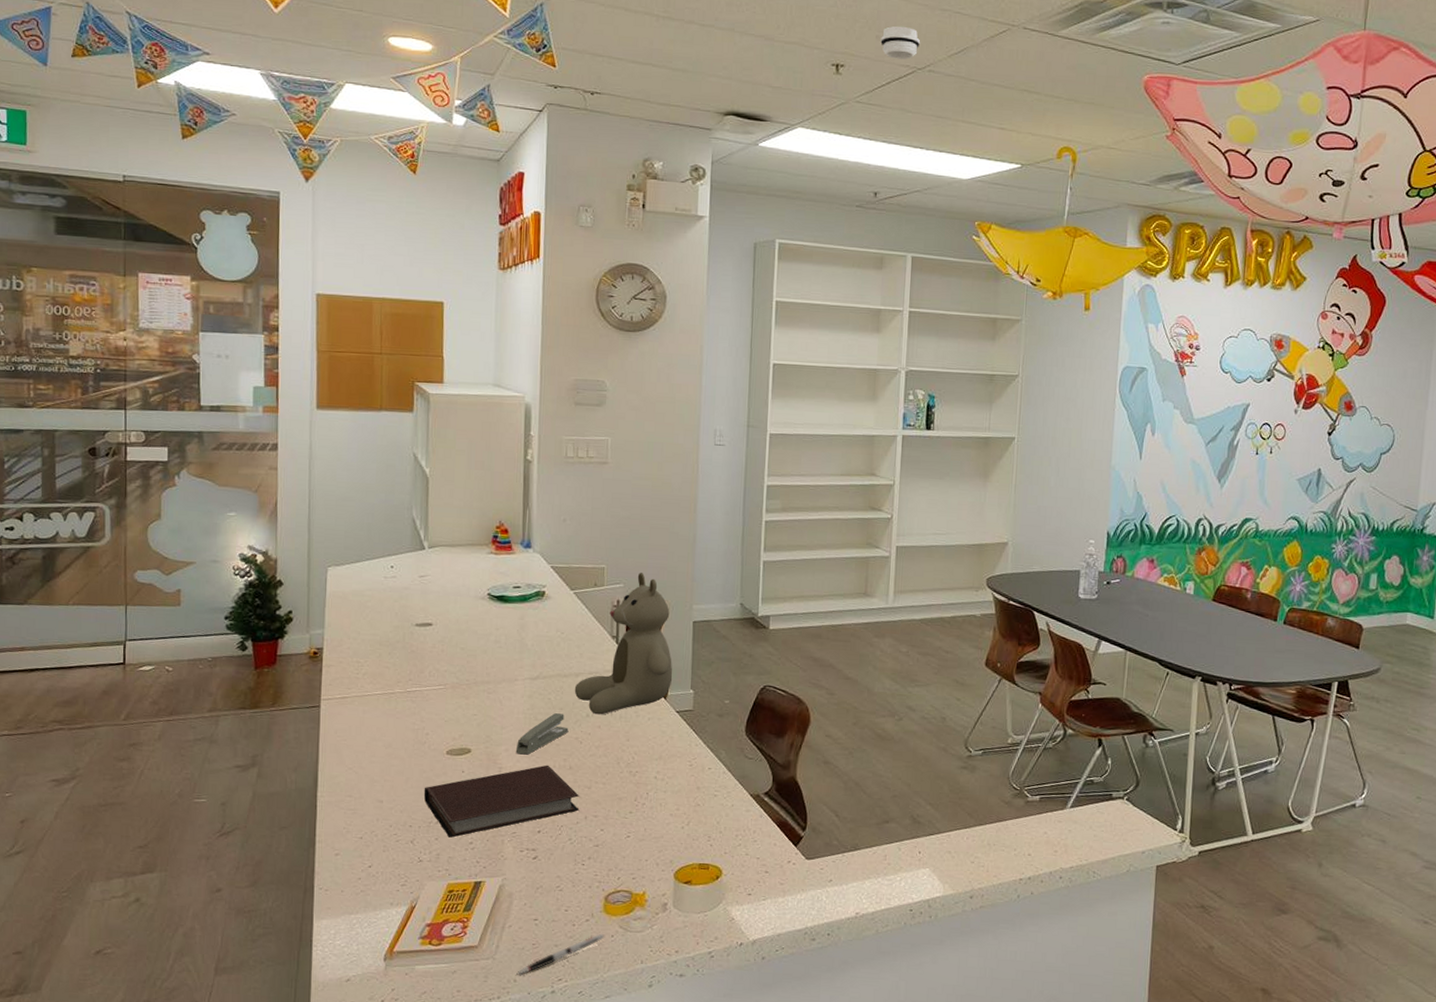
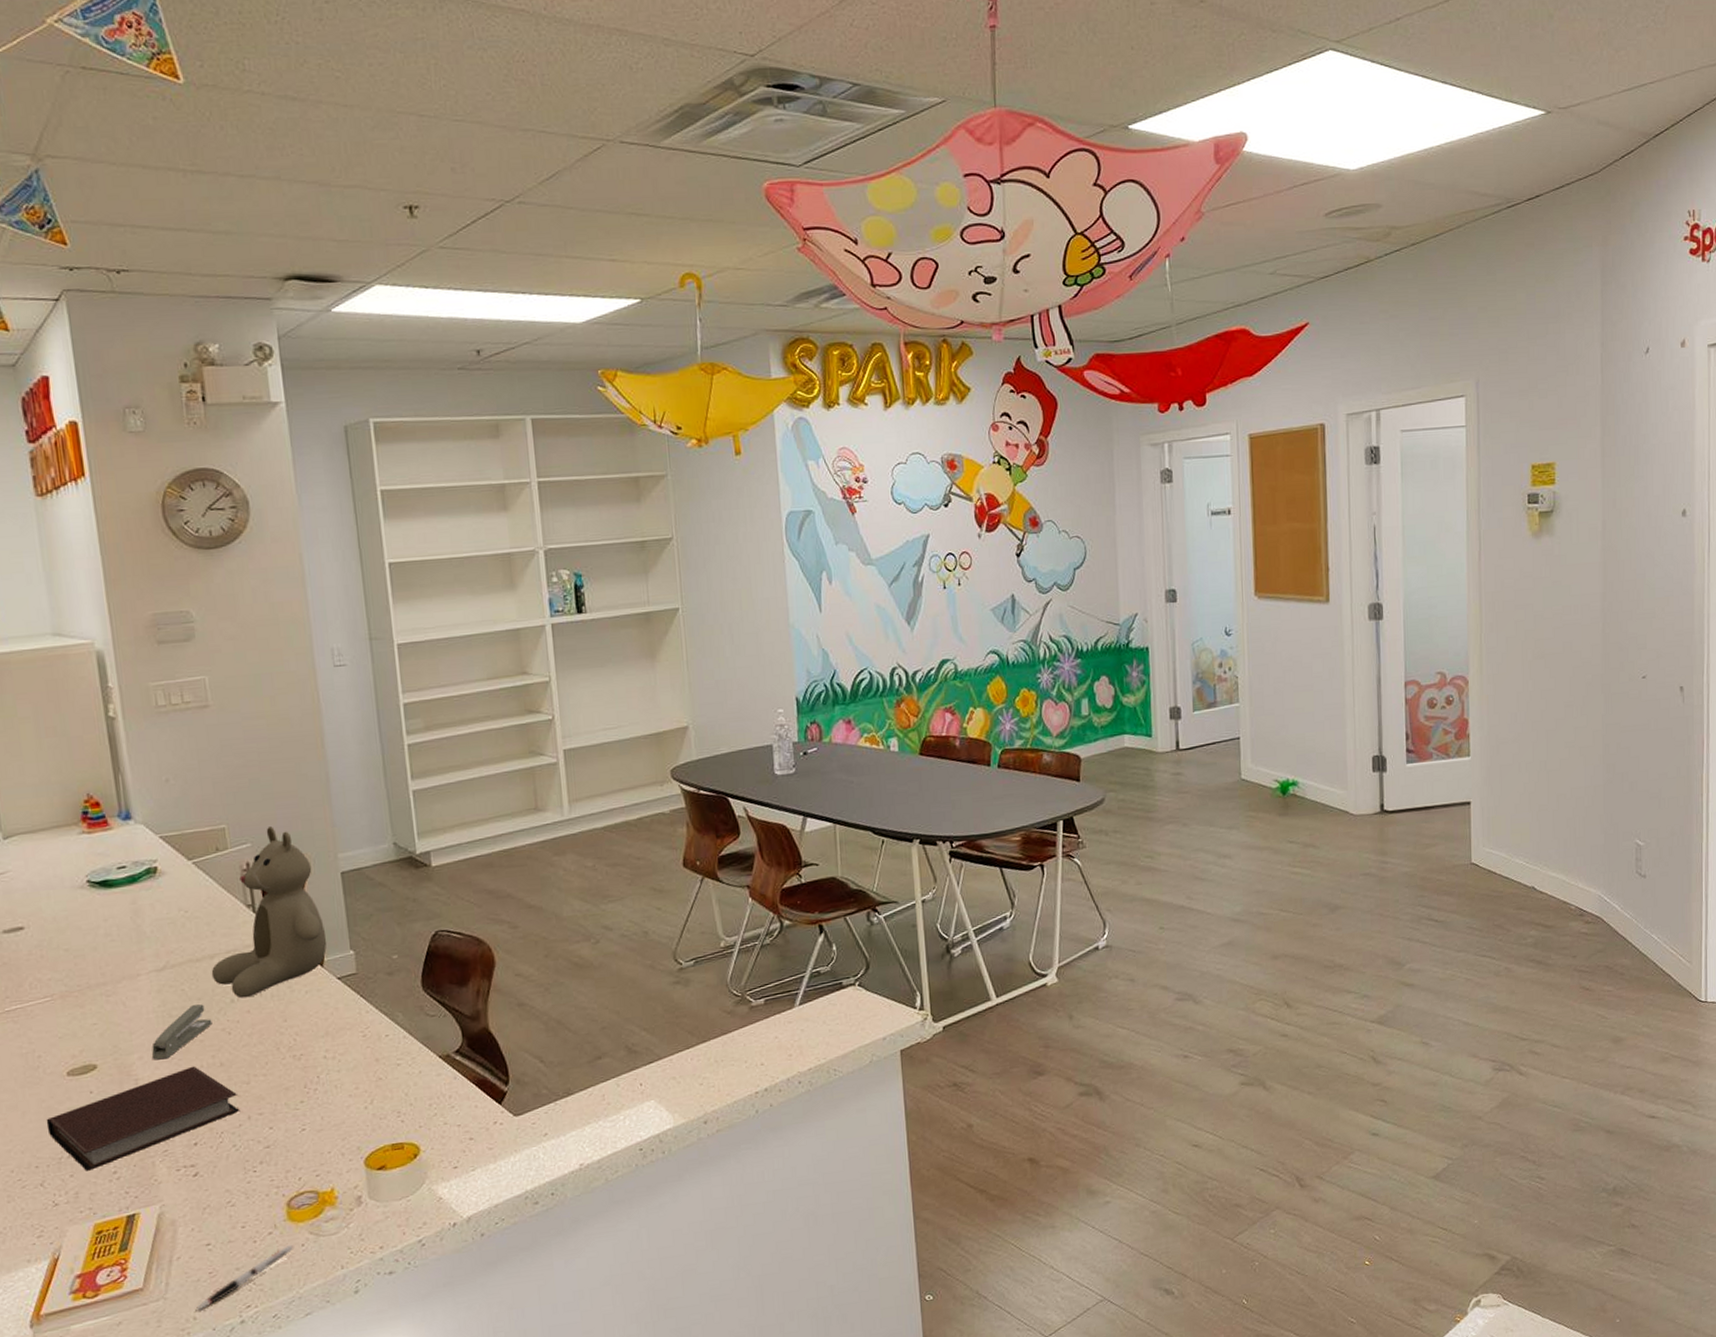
smoke detector: present [880,25,921,60] -> none [457,153,505,193]

